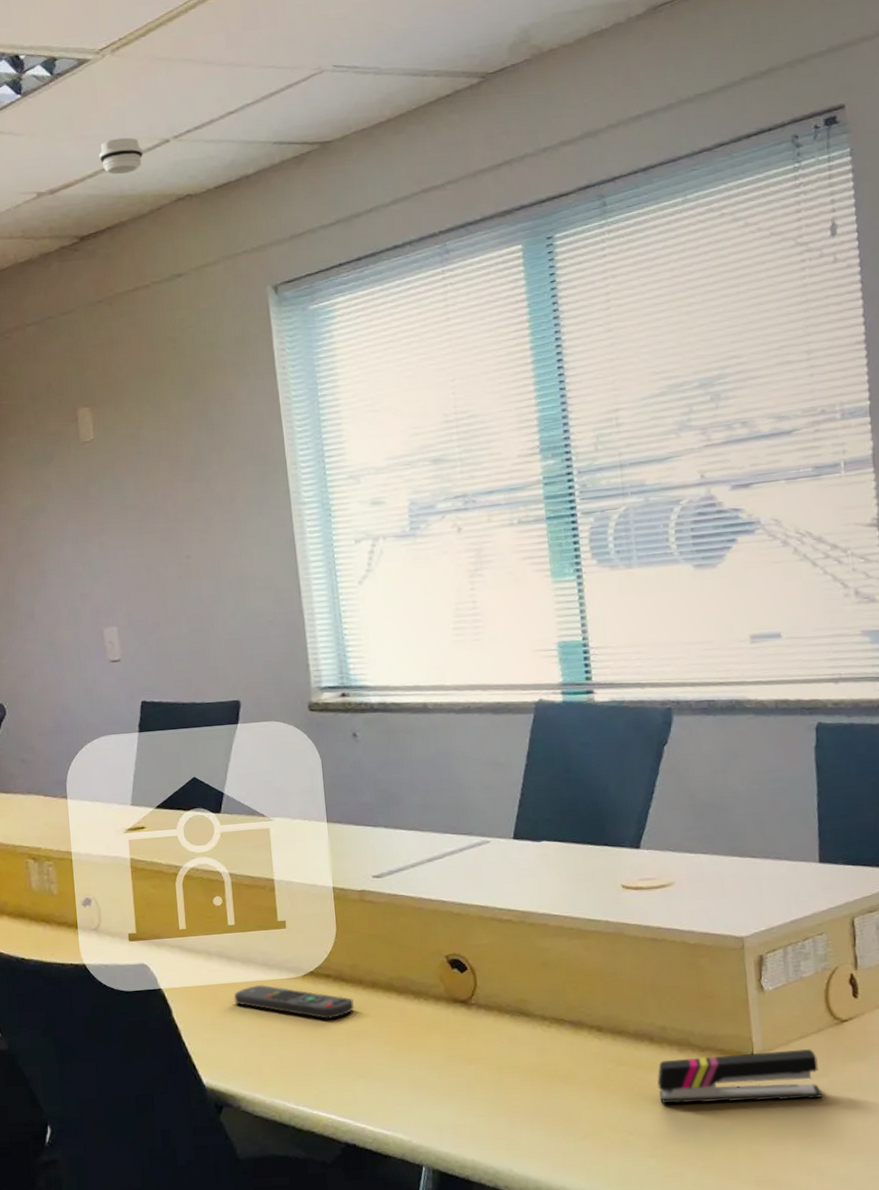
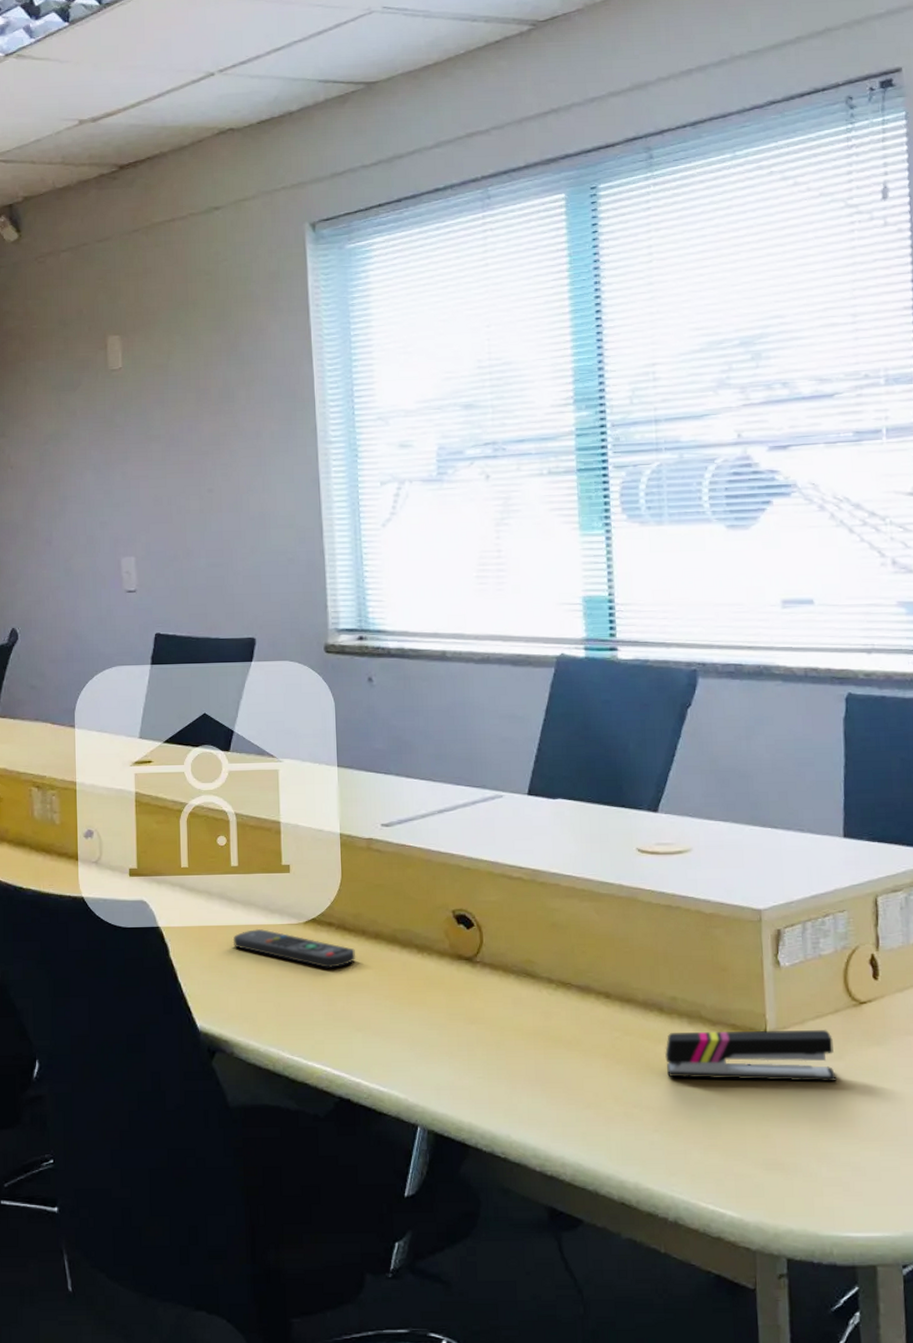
smoke detector: present [99,137,143,175] -> none [143,69,187,106]

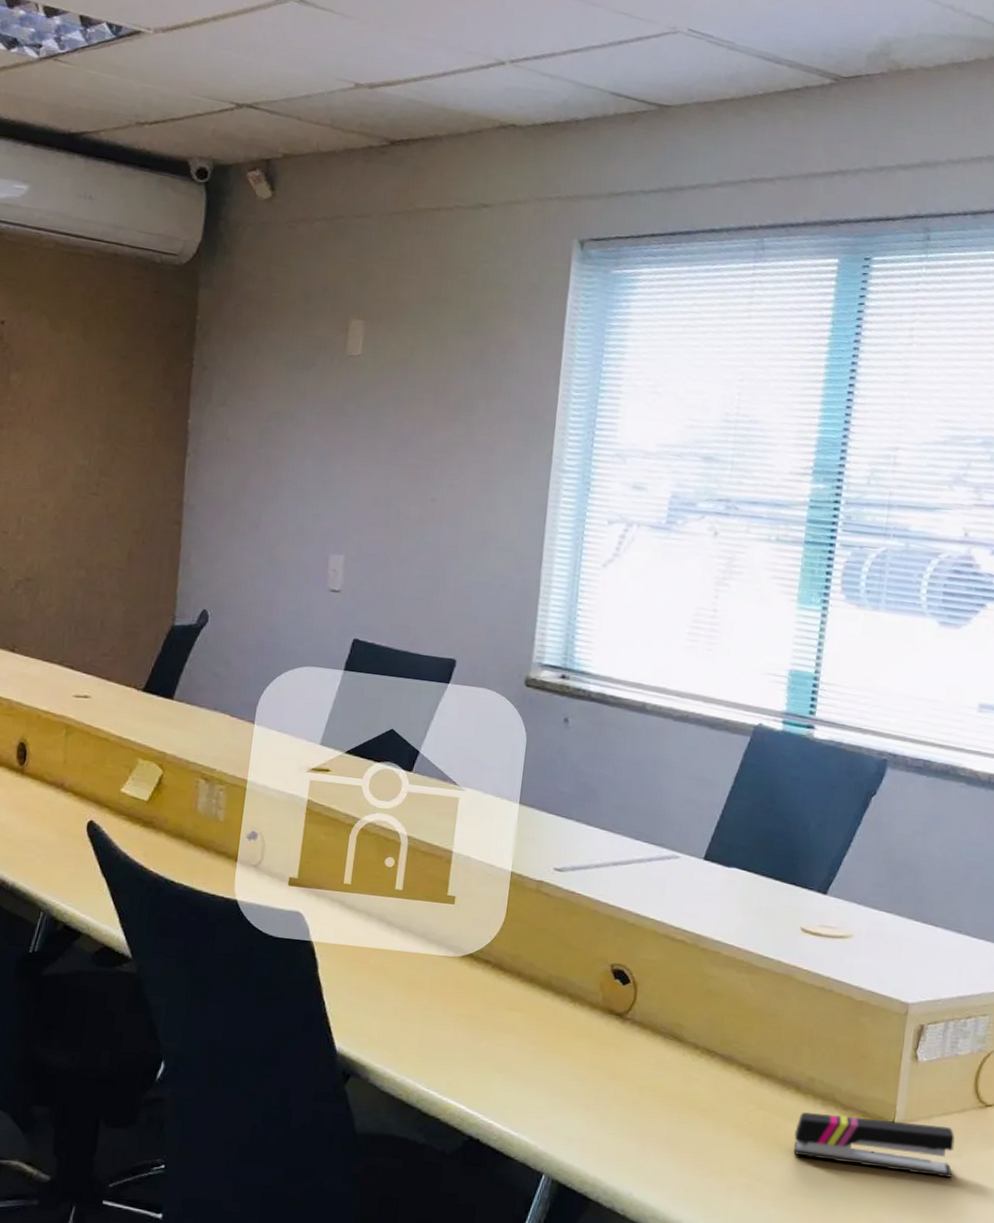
remote control: present [232,928,356,969] -> none [385,956,508,1007]

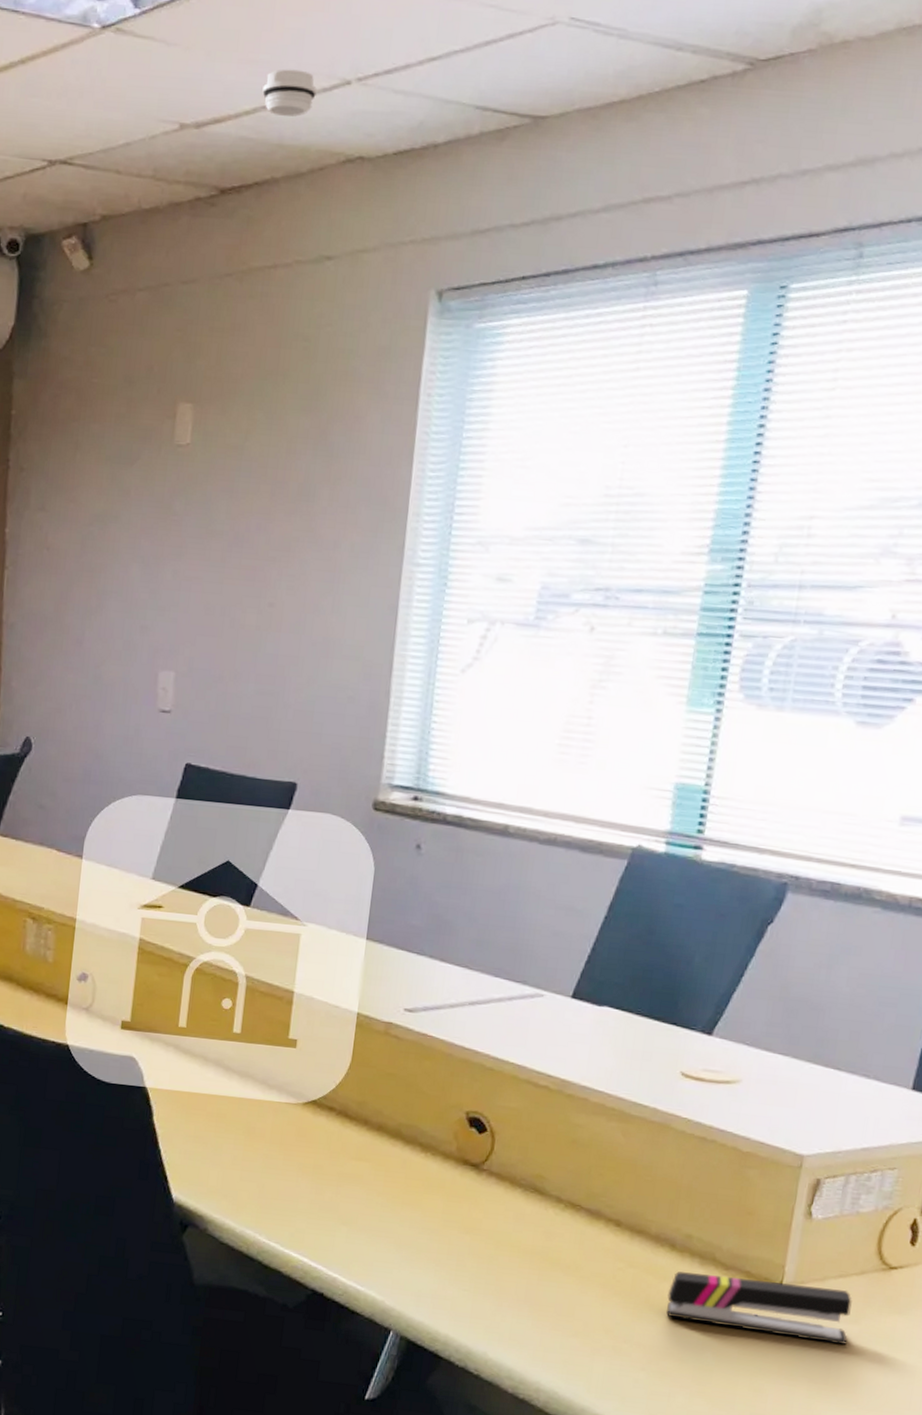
smoke detector: none [428,47,475,87] -> present [262,69,317,117]

